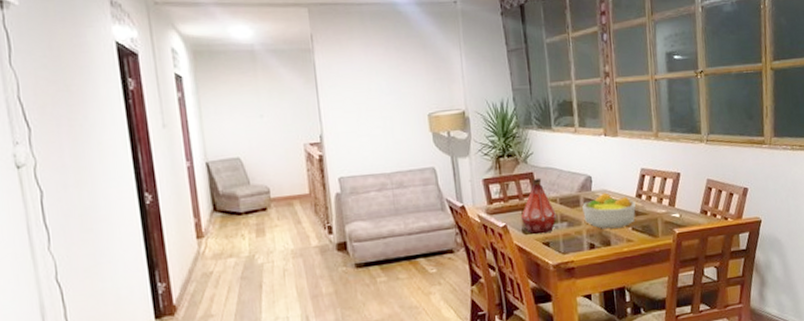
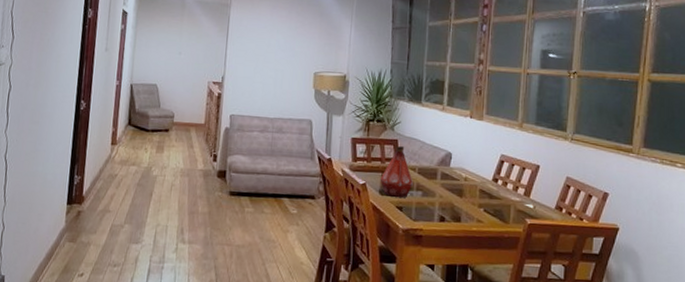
fruit bowl: present [582,192,636,229] -> none [438,171,491,207]

